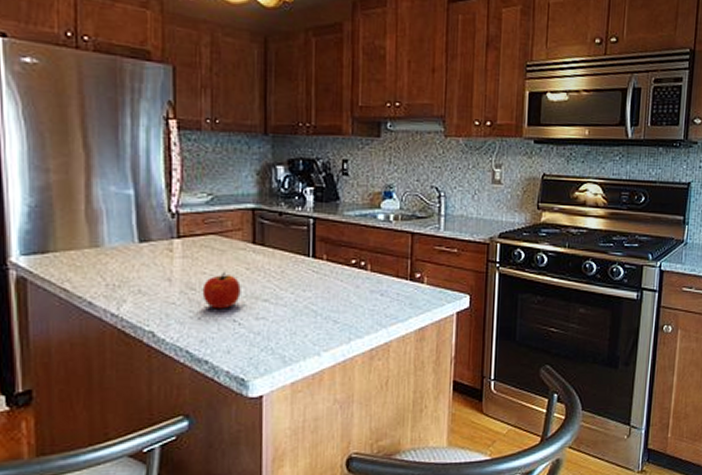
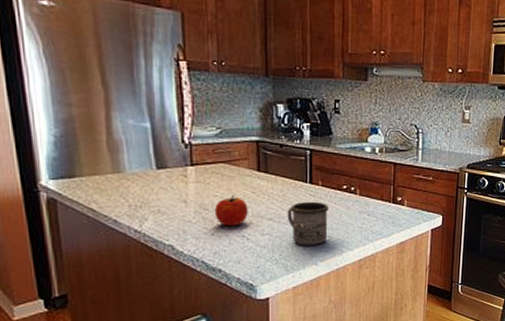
mug: none [285,279,334,333] -> present [287,201,328,246]

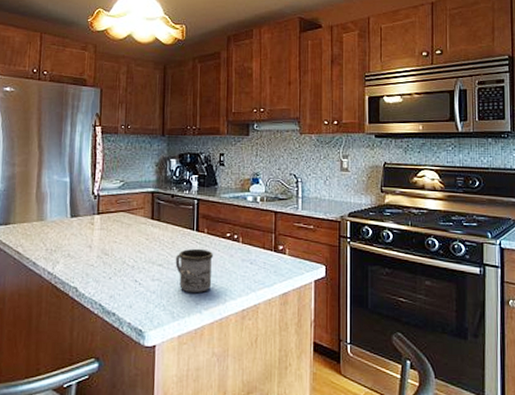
fruit: present [214,195,248,227] -> none [113,241,142,271]

